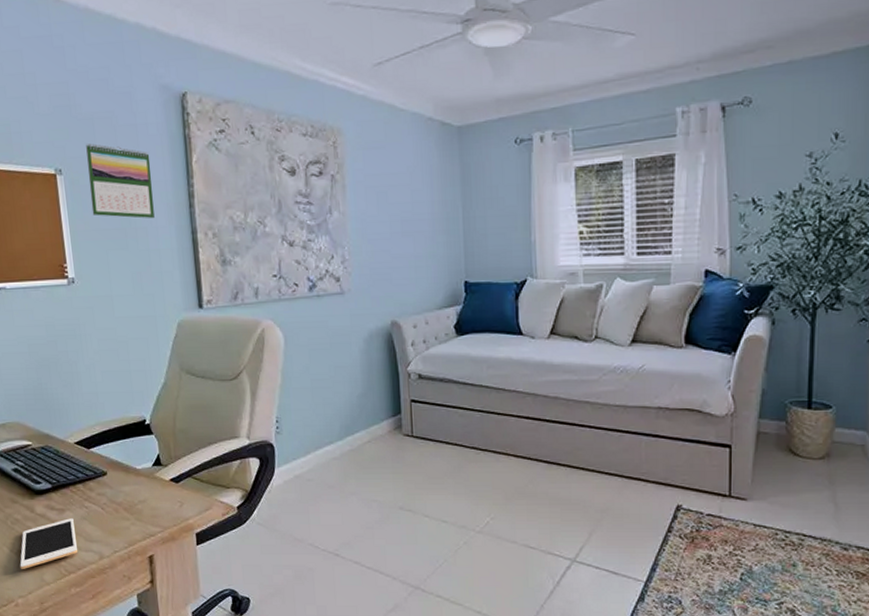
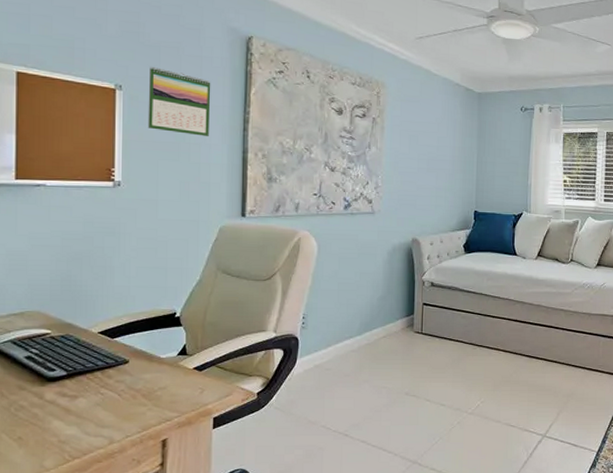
cell phone: present [20,518,77,569] -> none [18,404,86,456]

